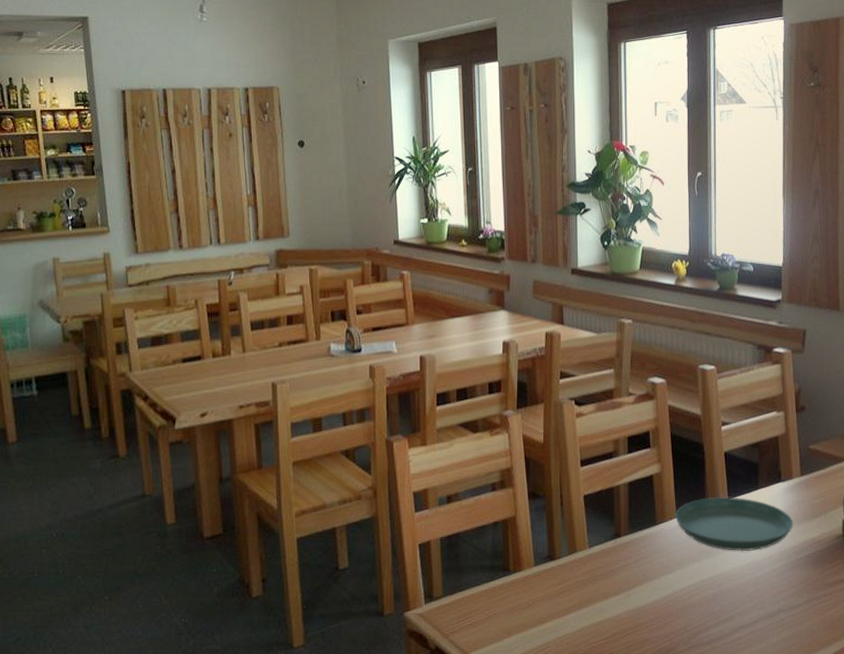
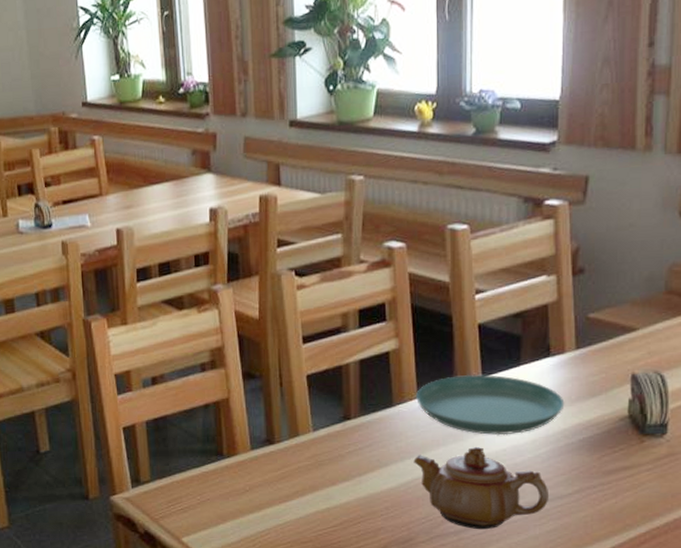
teapot: none [673,562,784,639] -> present [413,447,550,530]

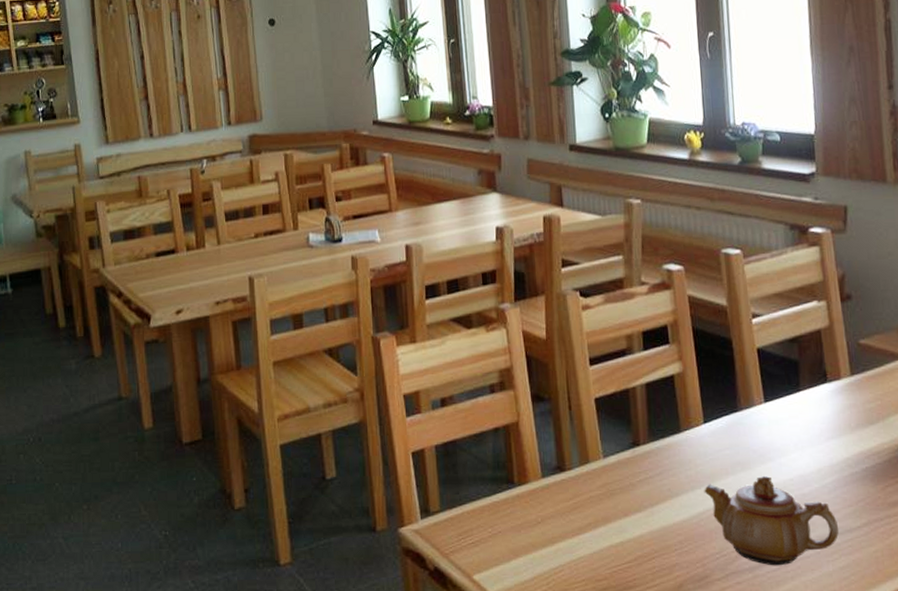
saucer: present [416,374,565,436] -> none [702,399,846,464]

